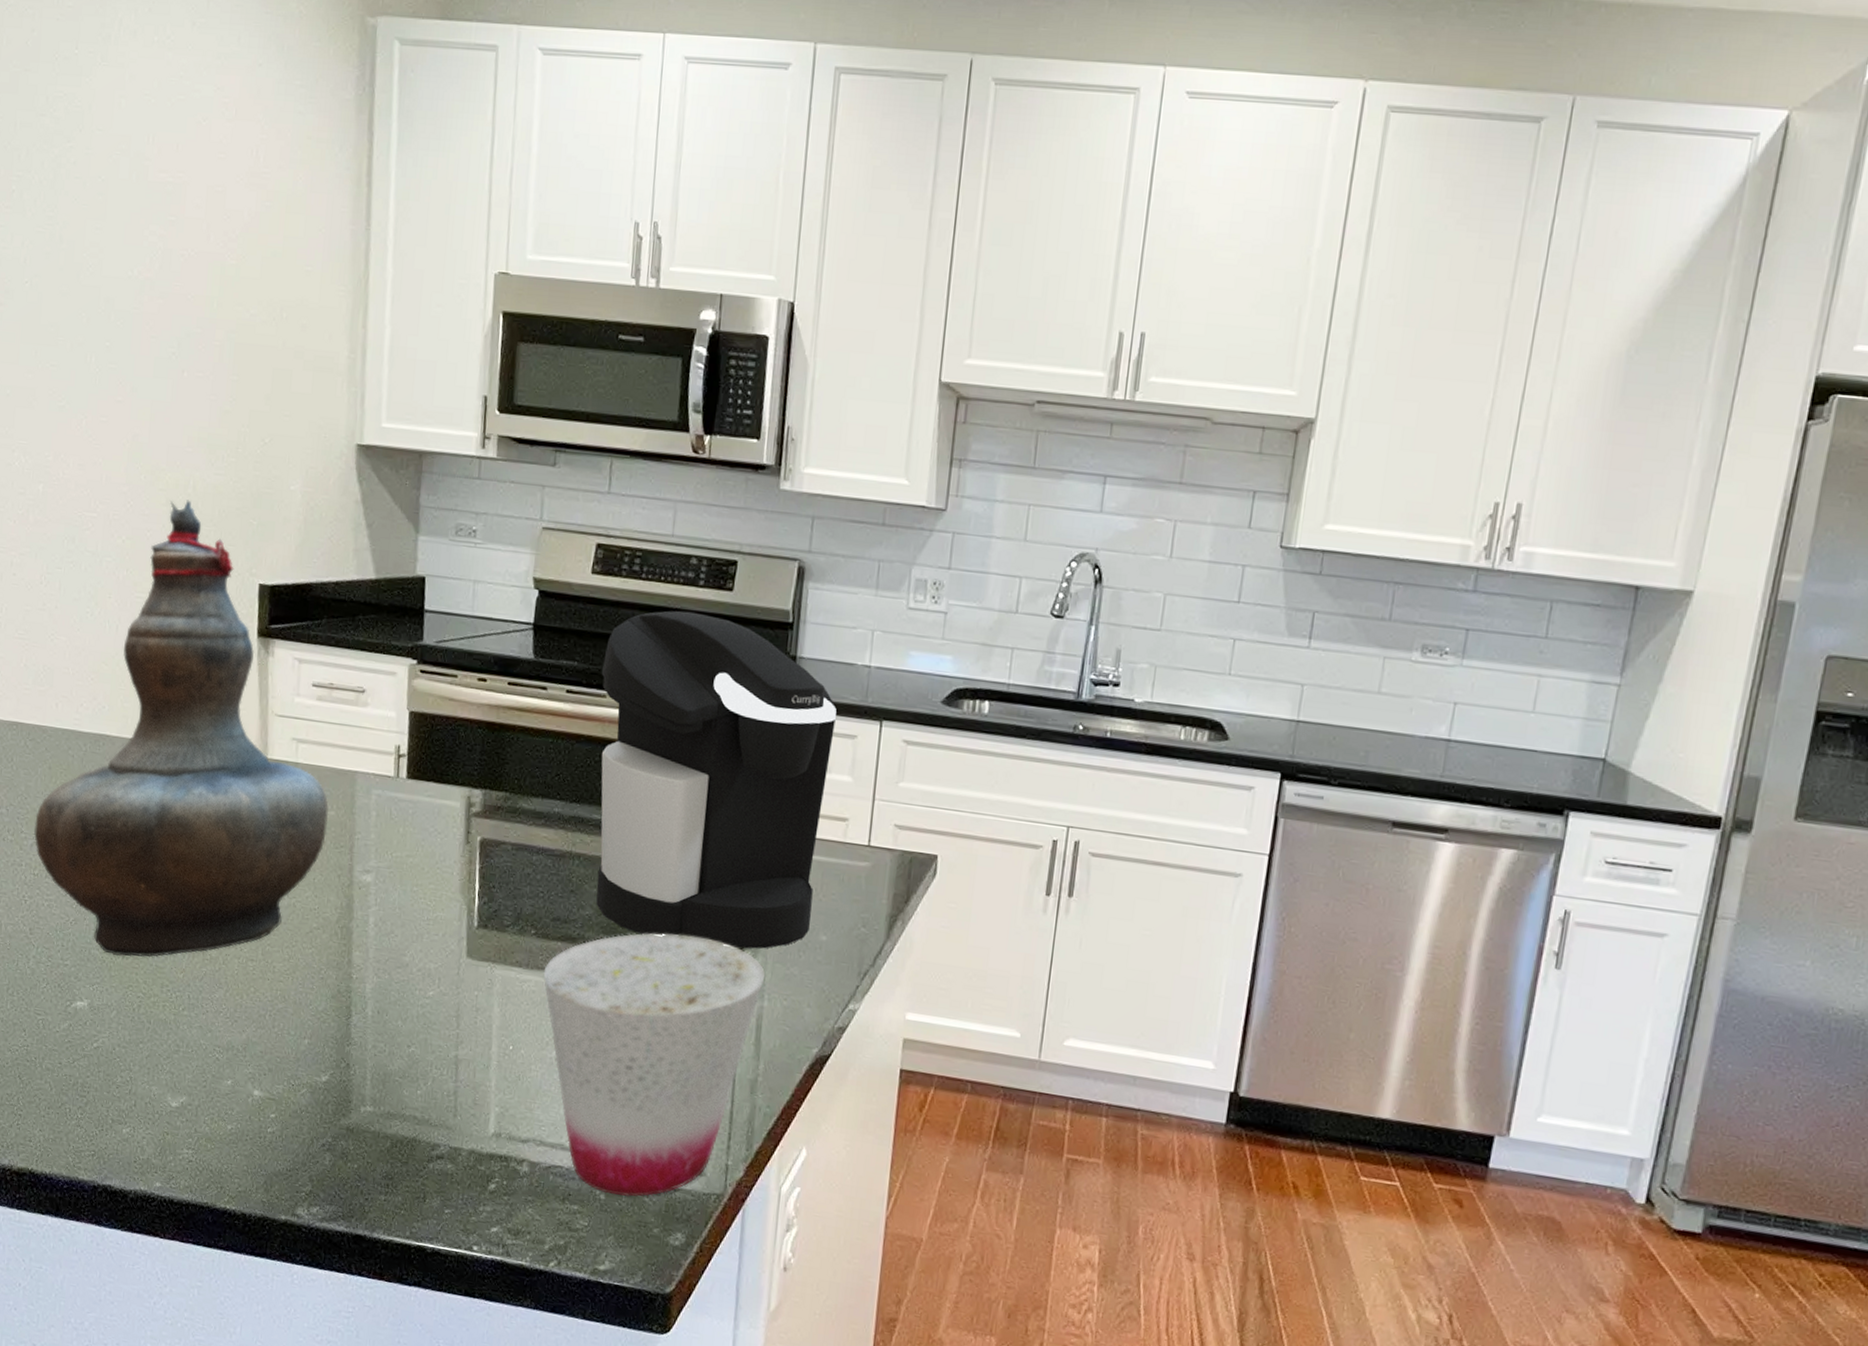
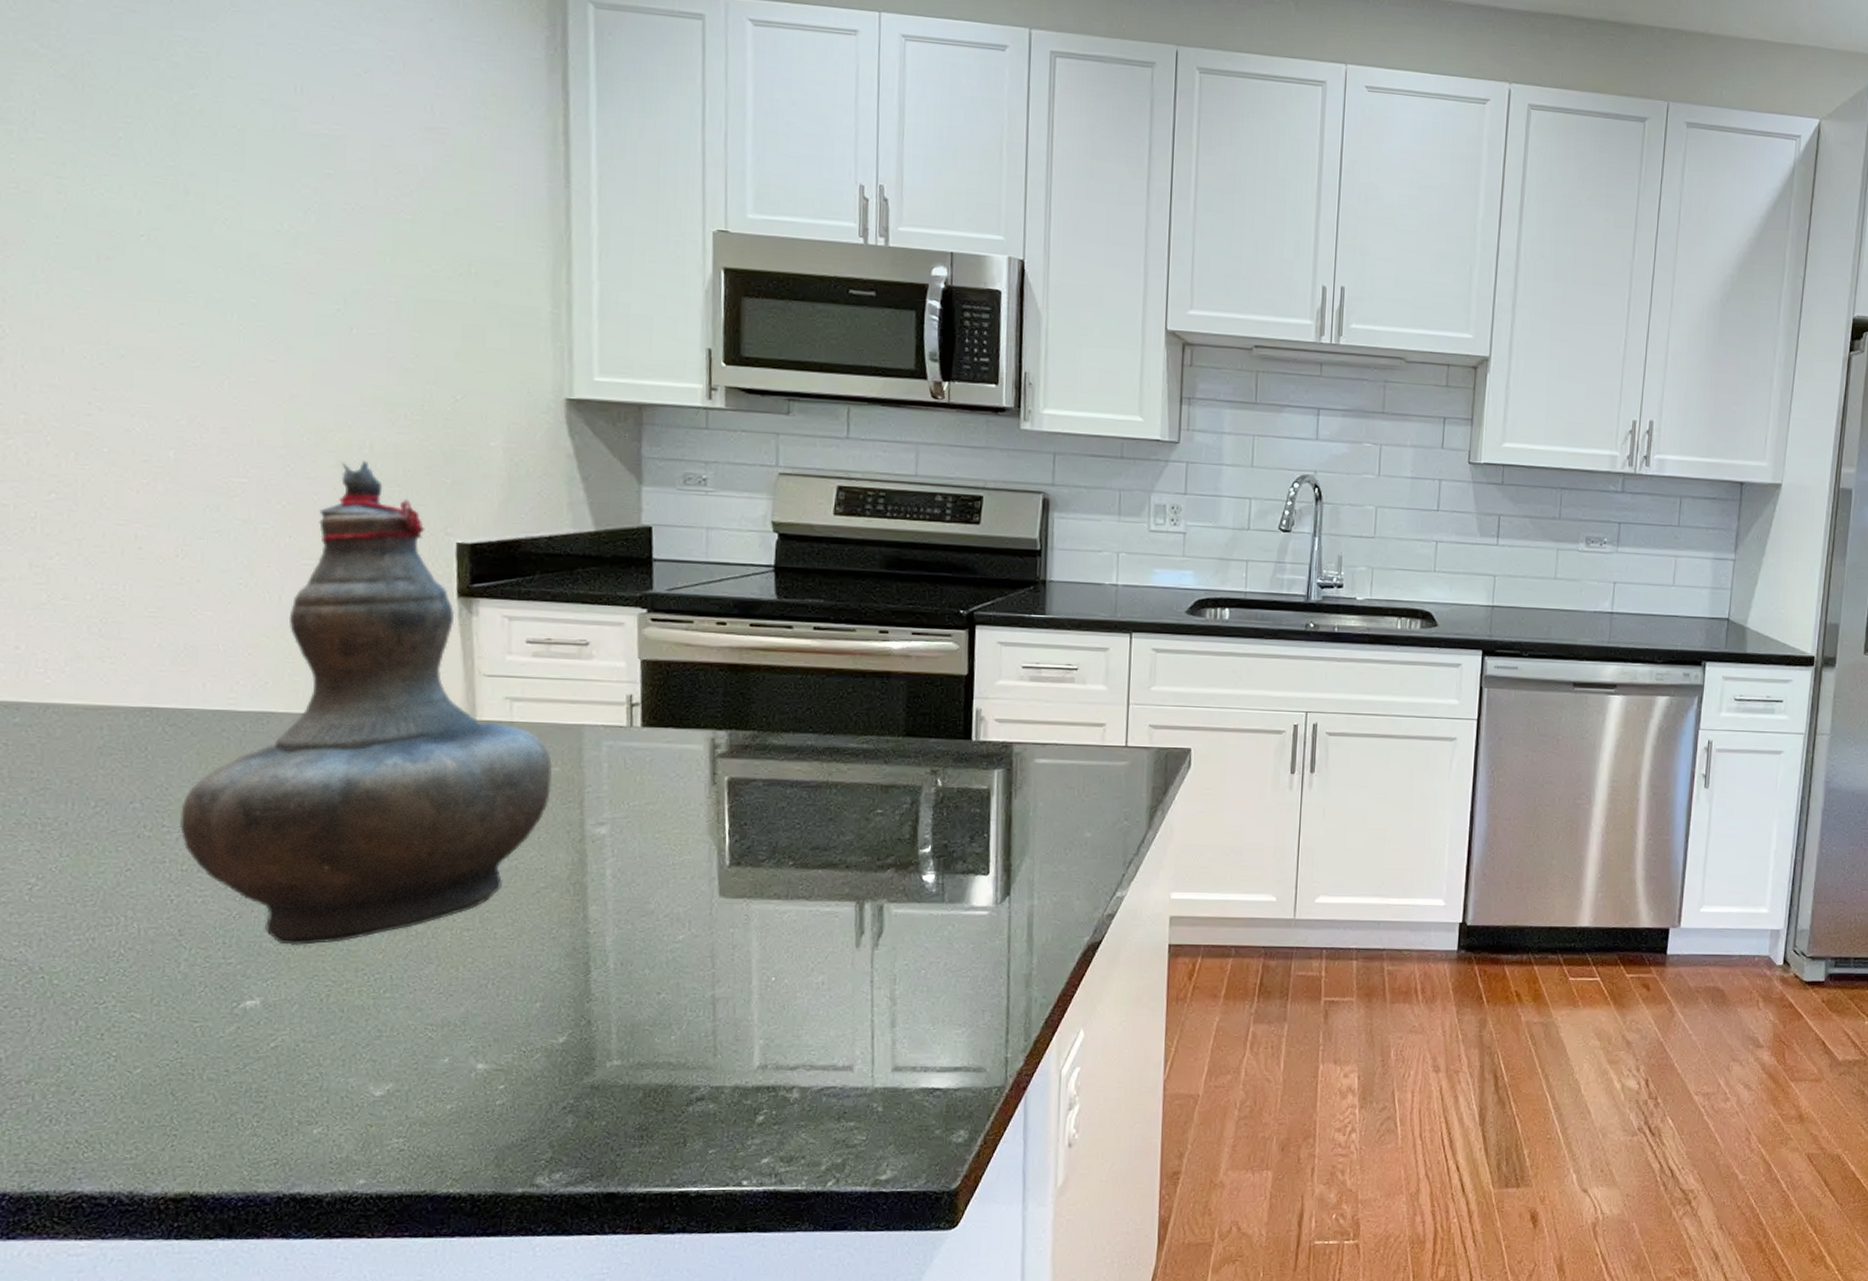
cup: present [543,933,765,1197] -> none [804,848,1033,1105]
coffee maker: present [596,610,838,949] -> none [849,545,1089,854]

